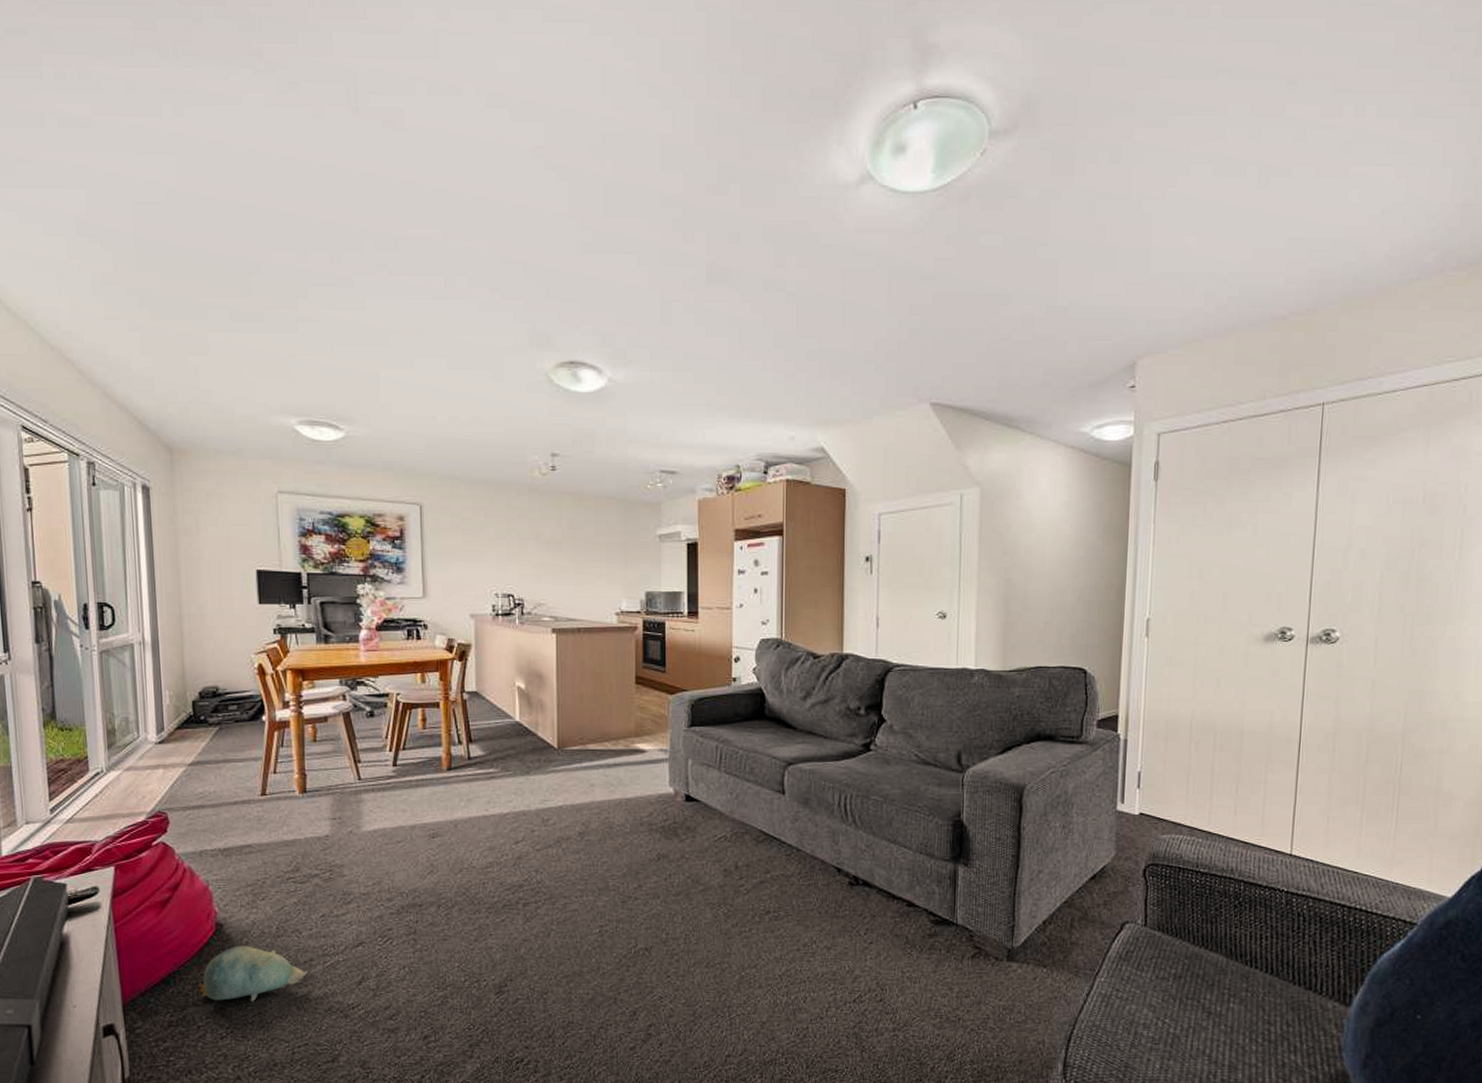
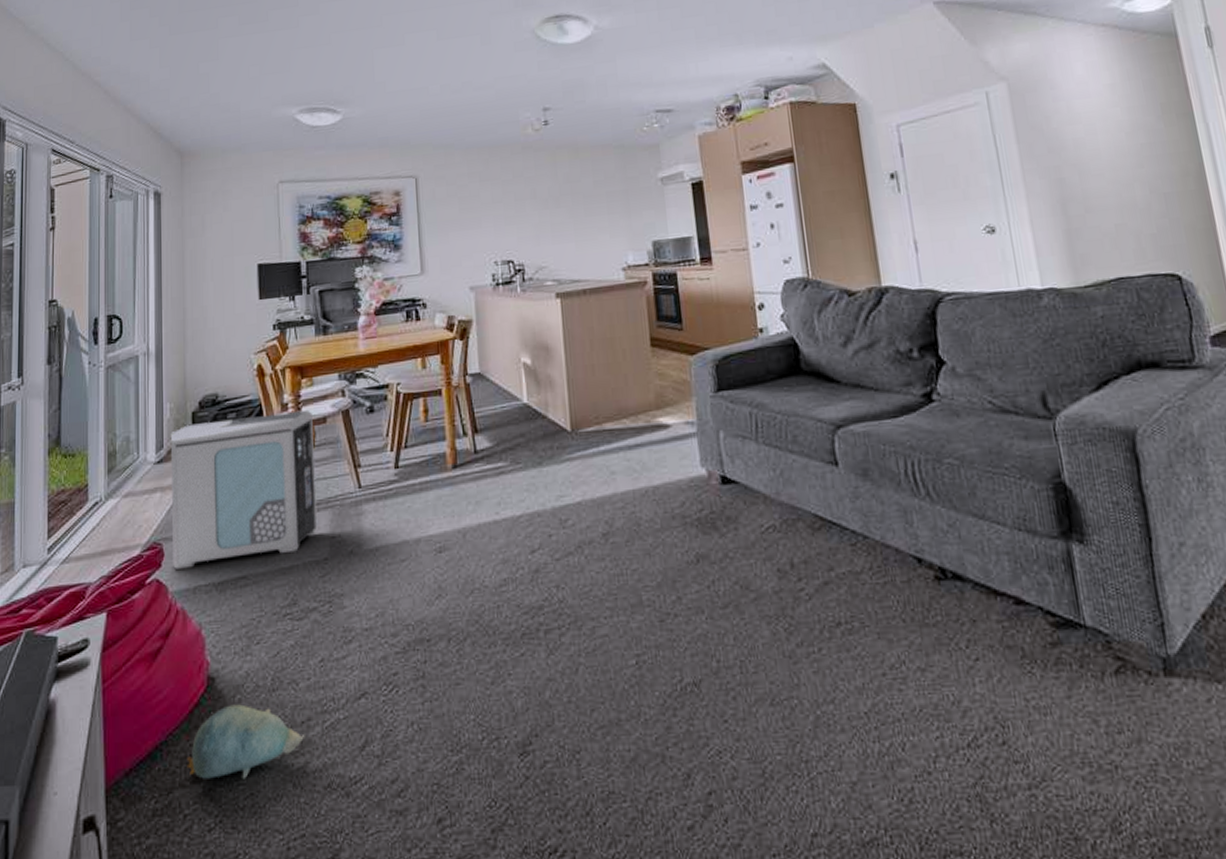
air purifier: none [170,708,319,835] -> present [170,409,318,569]

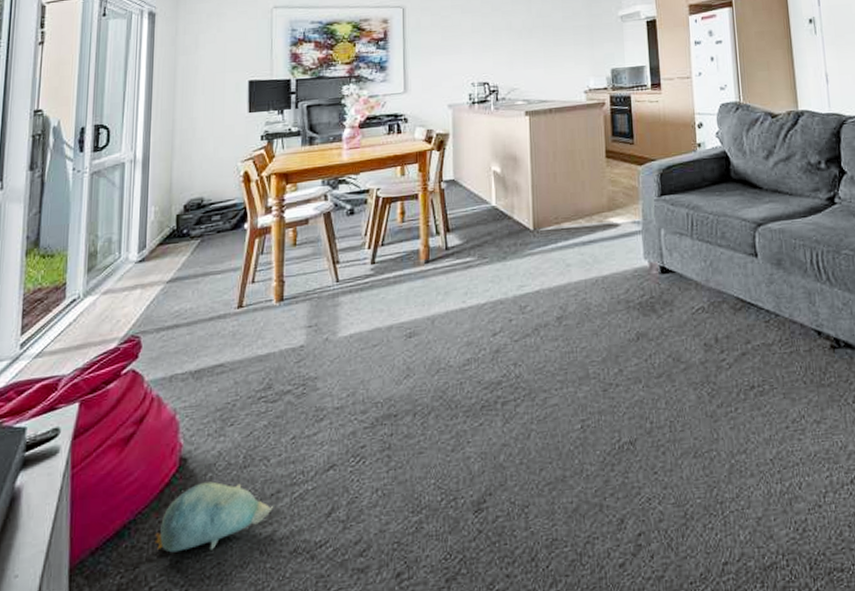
air purifier: present [170,409,318,569] -> none [150,212,296,360]

